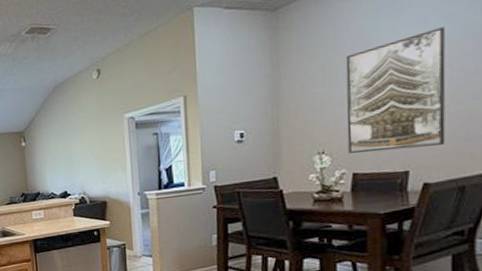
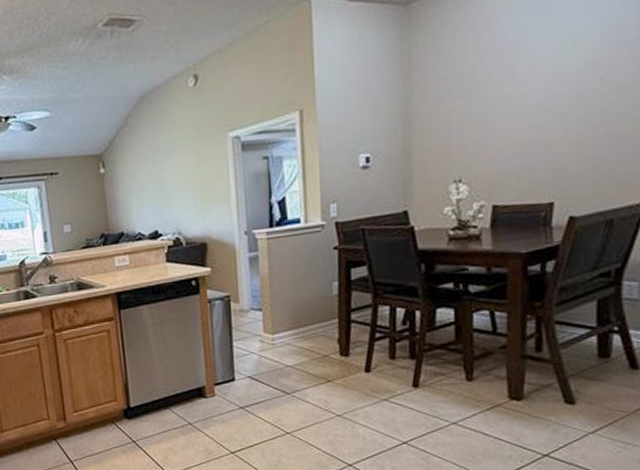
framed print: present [345,27,446,153] -> none [487,30,596,182]

